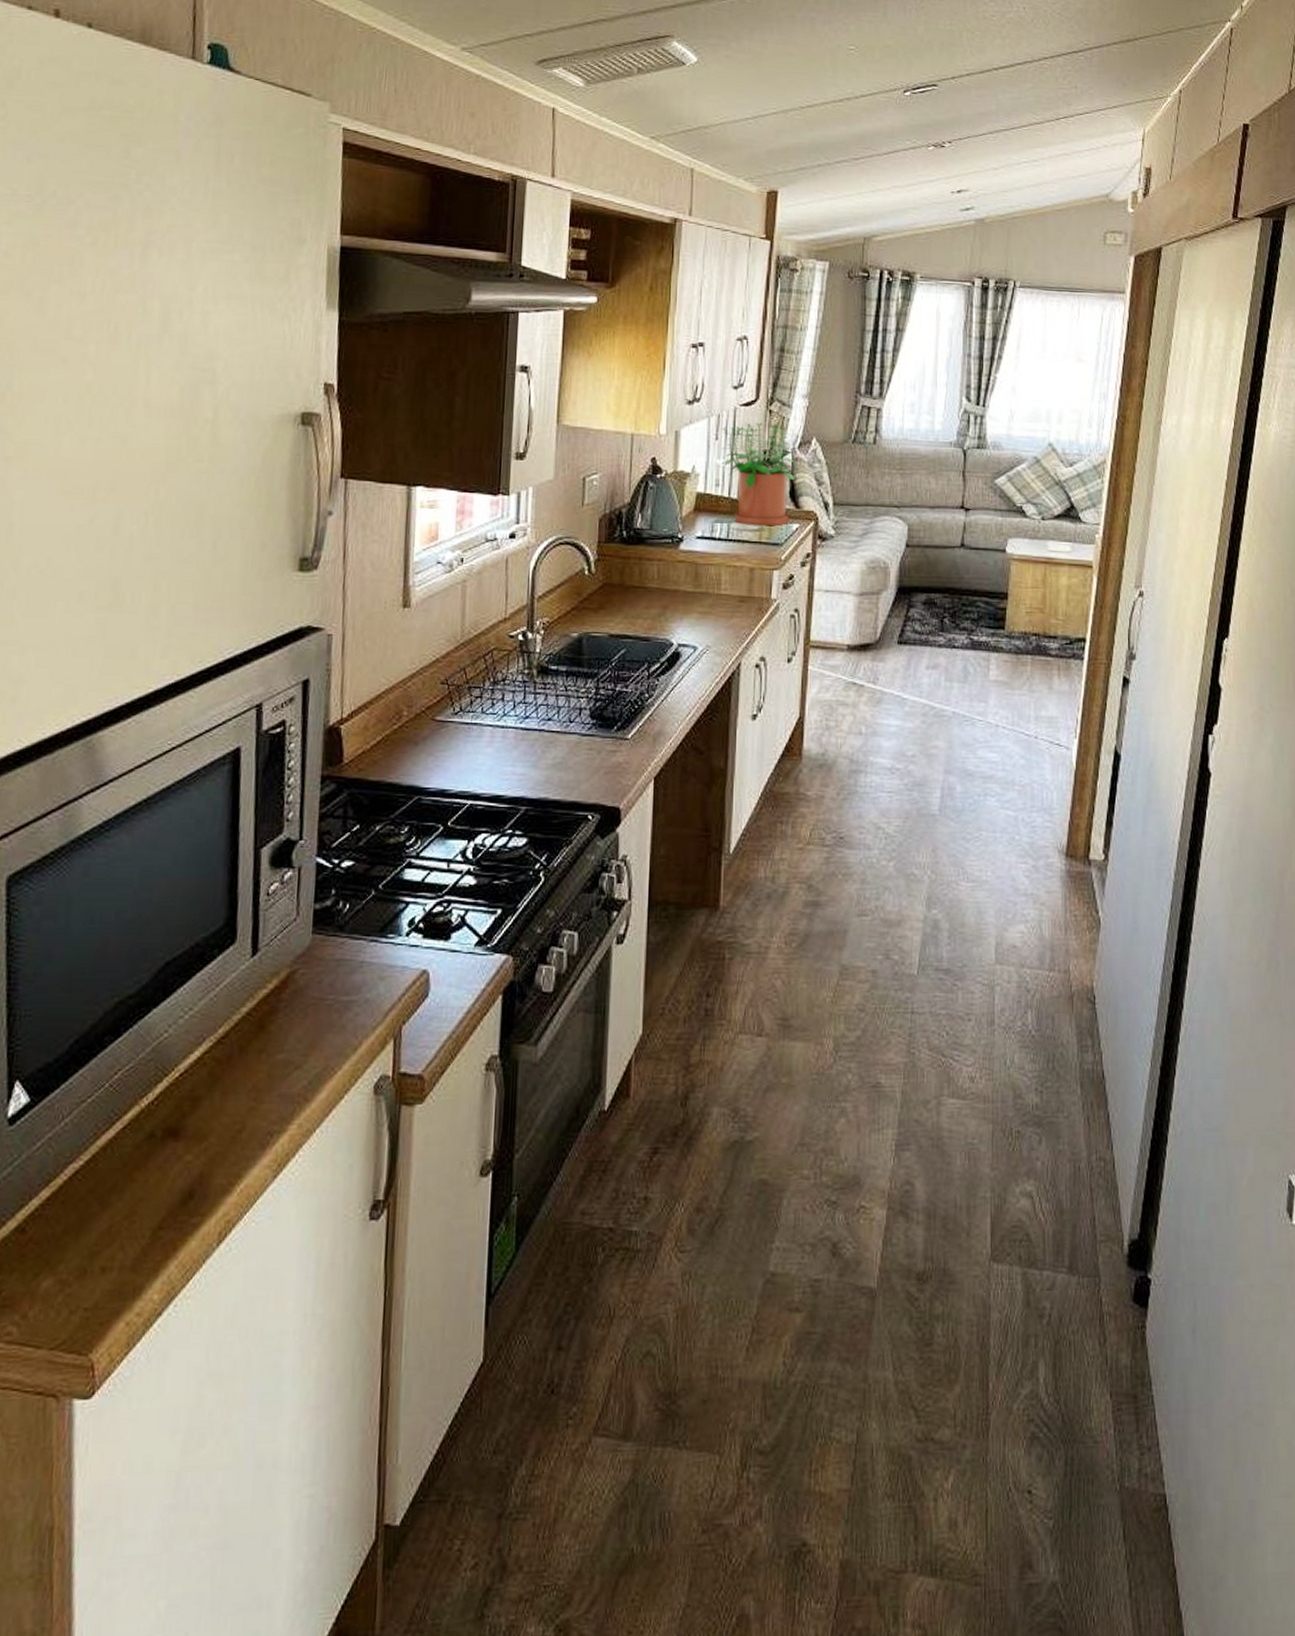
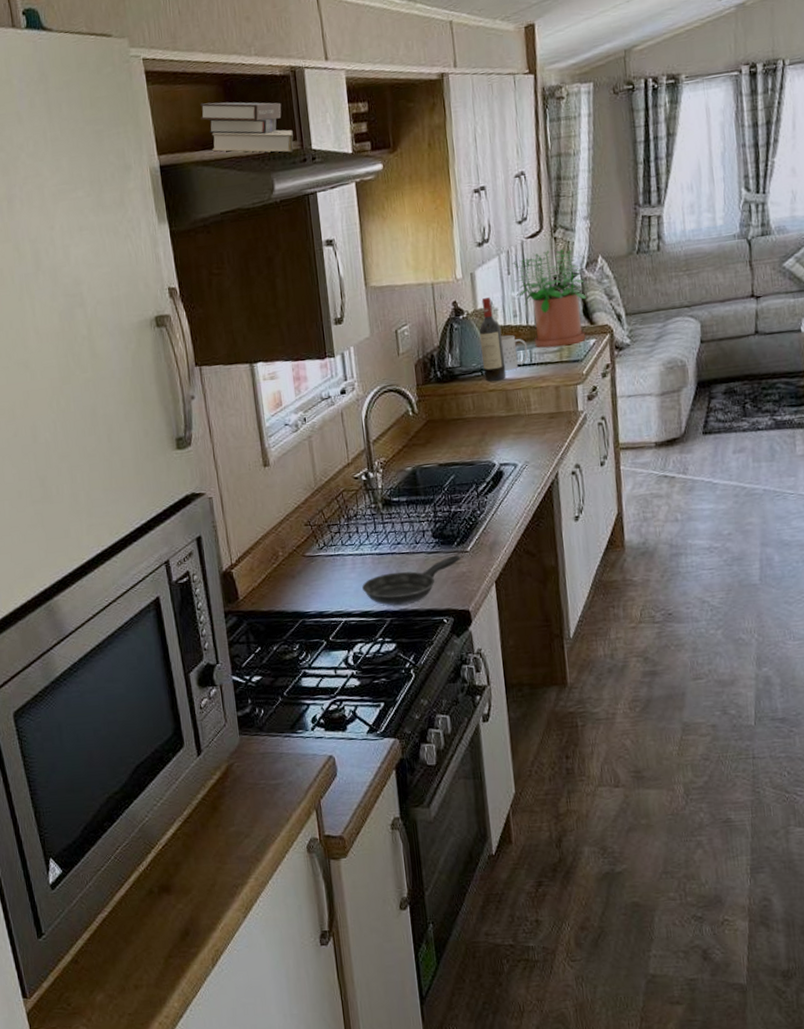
books: none [399,191,503,264] -> present [200,102,294,153]
frying pan: none [498,741,620,793] -> present [362,555,461,606]
wine bottle: none [675,460,701,553] -> present [479,297,507,383]
mug: none [698,503,726,544] -> present [501,335,529,372]

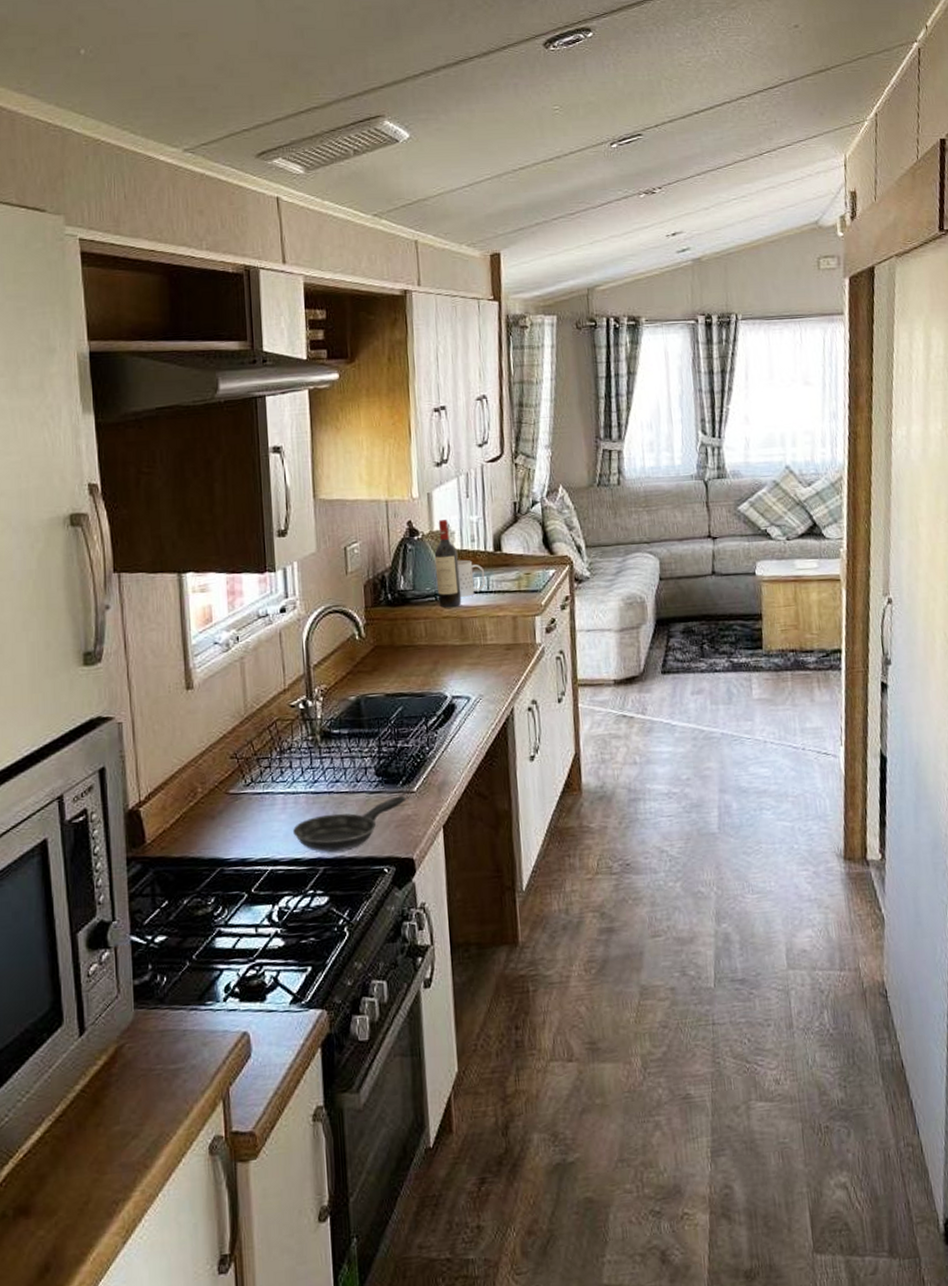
books: present [200,102,294,153] -> none [141,292,243,352]
potted plant: present [511,249,587,349] -> none [470,476,547,576]

